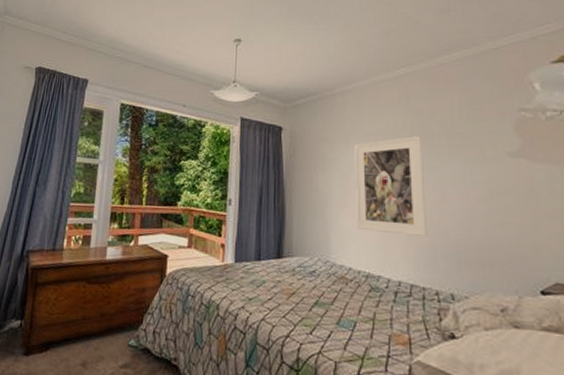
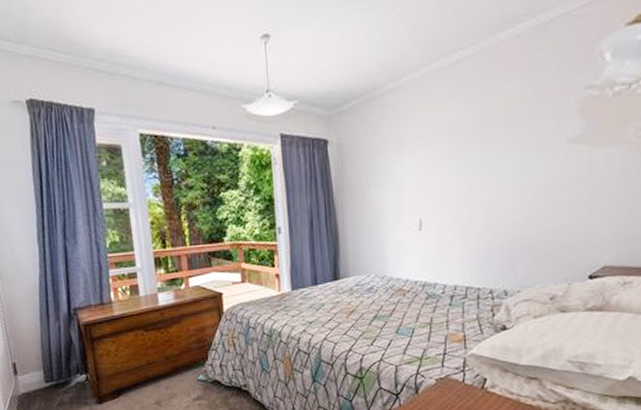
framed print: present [354,136,428,238] -> none [407,132,484,242]

